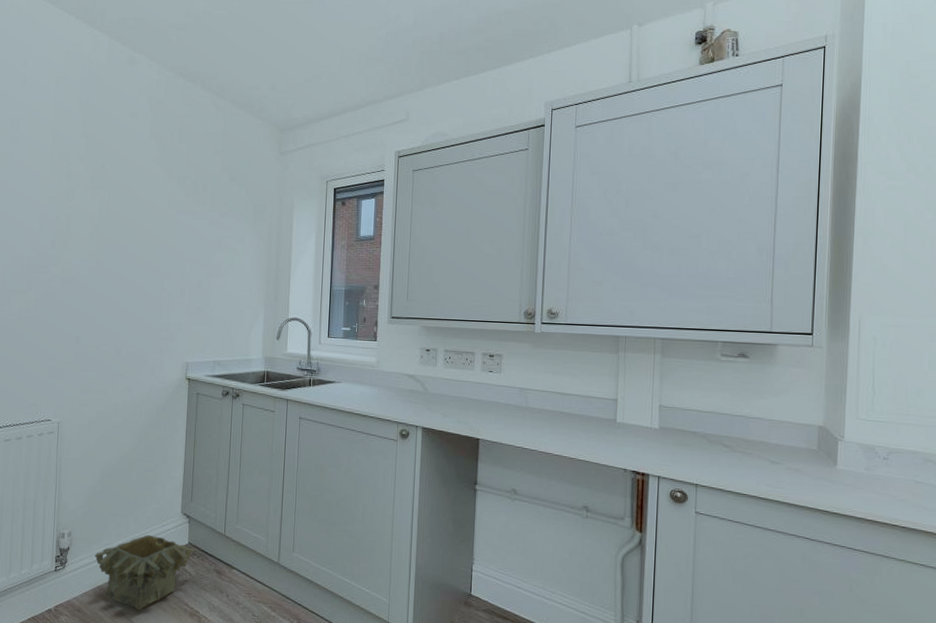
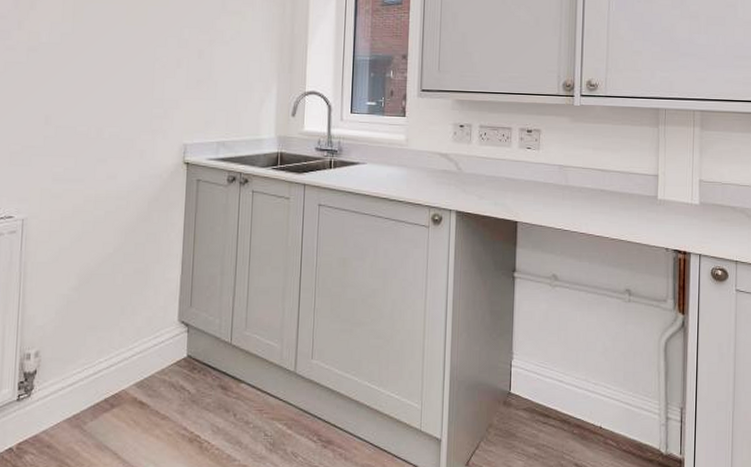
planter: present [94,534,195,610] -> none [69,349,195,440]

